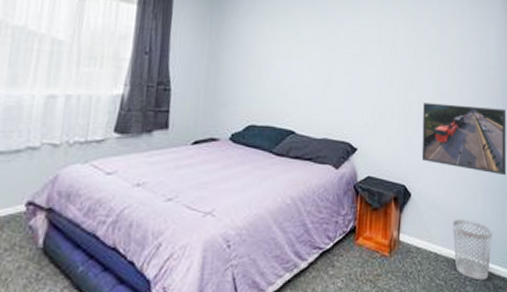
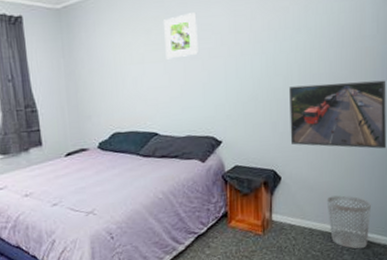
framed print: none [312,17,345,59] -> present [164,13,198,59]

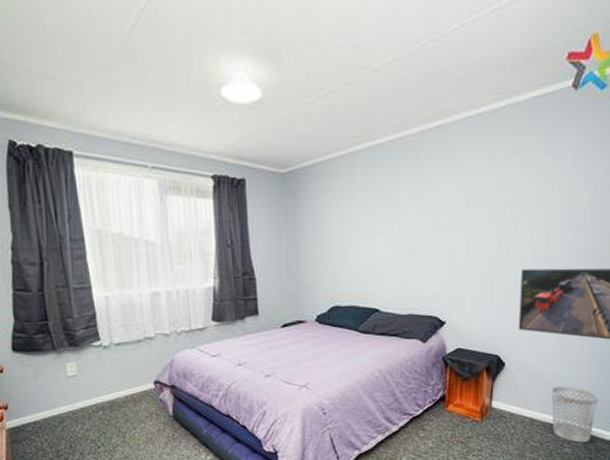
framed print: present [164,13,198,59] -> none [393,185,429,233]

